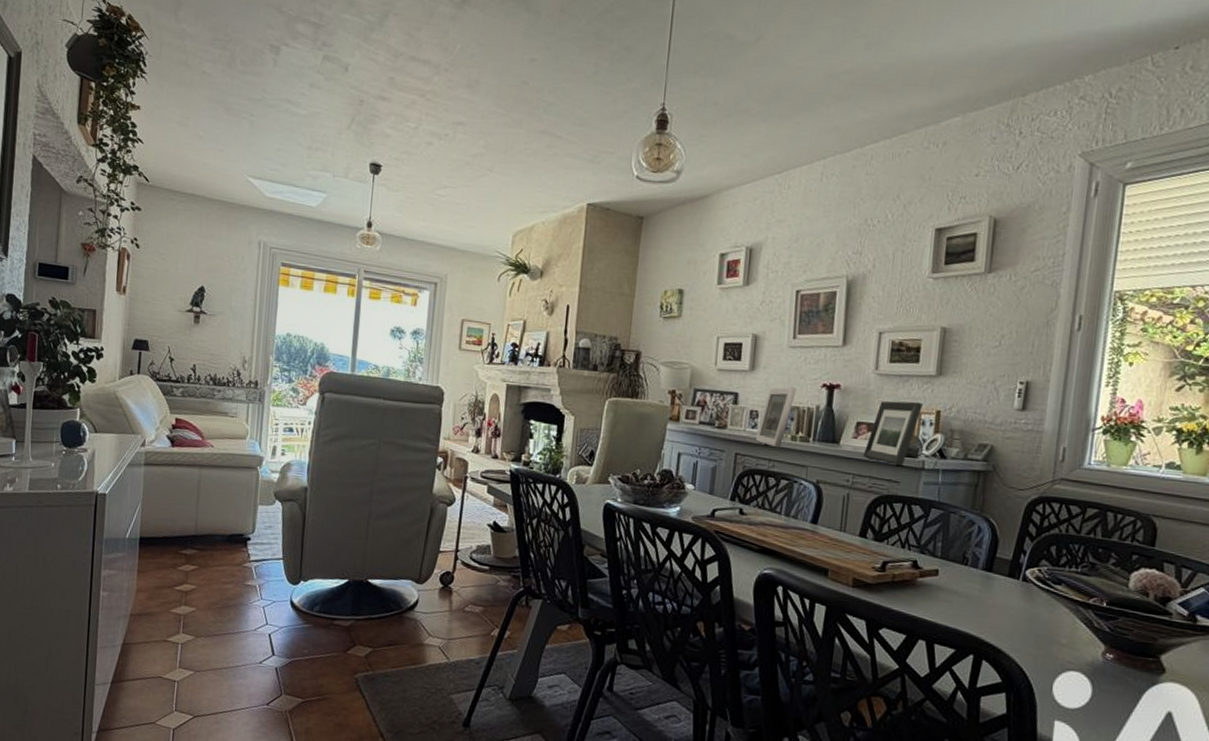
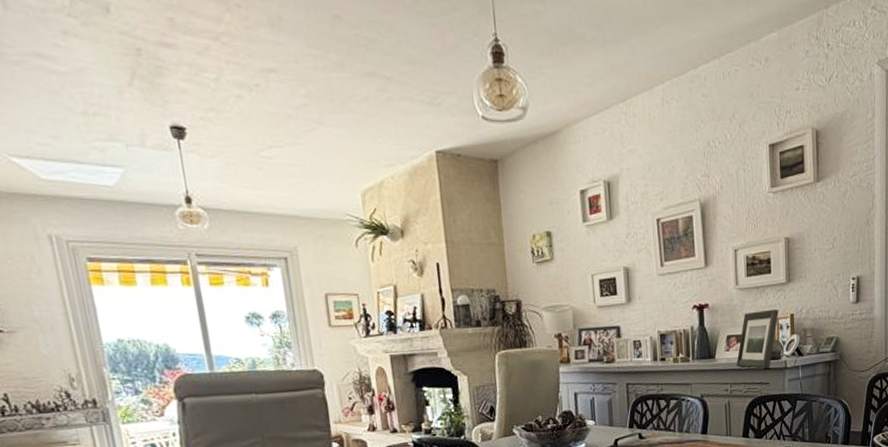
picture frame: present [755,386,797,448] -> none [642,312,671,372]

